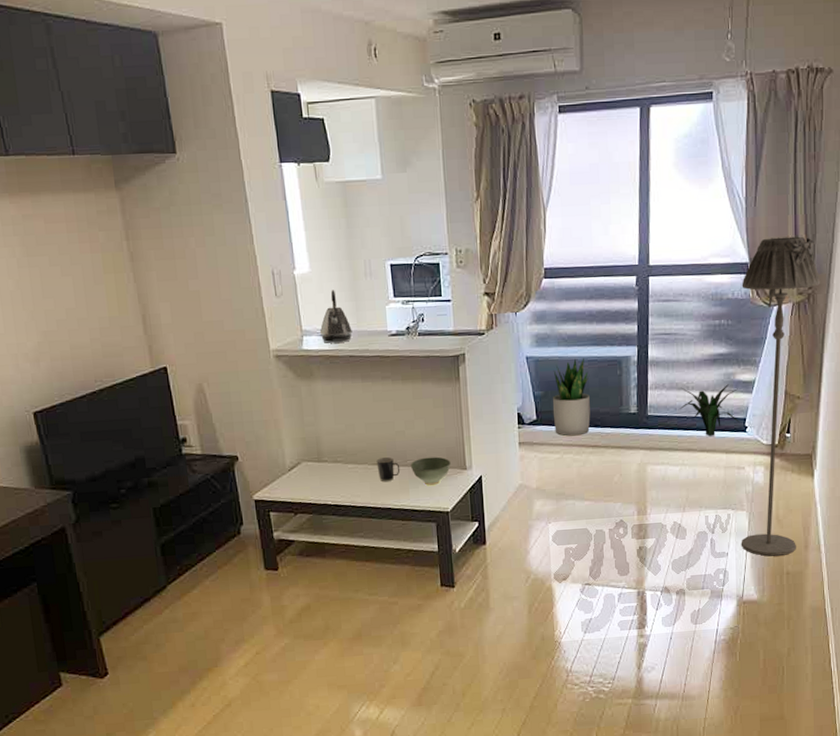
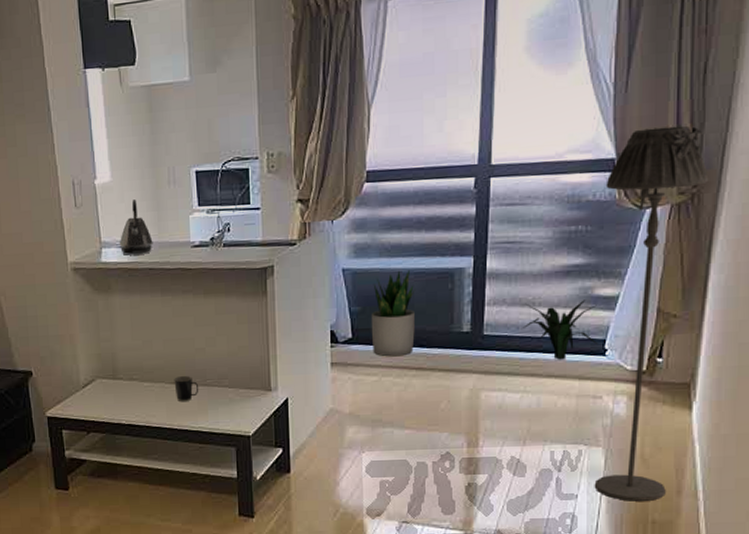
bowl: present [410,456,452,486] -> none [210,376,255,407]

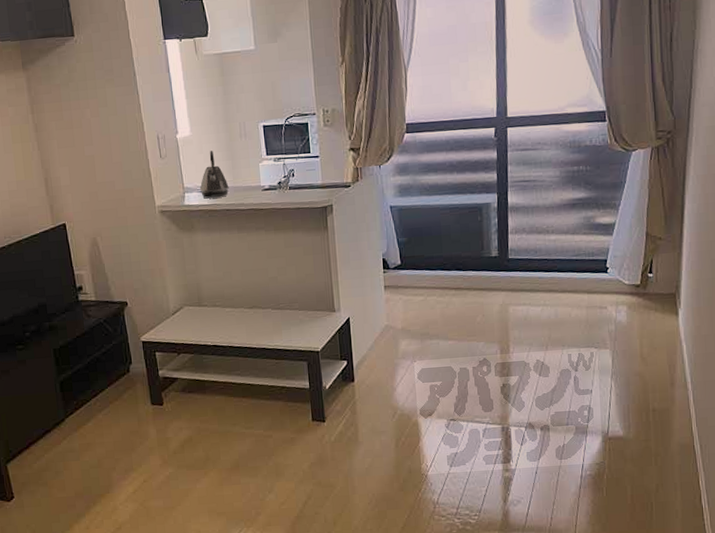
mug: present [174,376,199,402] -> none [251,301,274,324]
planter: present [370,269,416,357] -> none [415,205,453,280]
plant: present [521,299,598,360] -> none [538,227,601,278]
floor lamp: present [594,125,709,501] -> none [599,83,680,394]

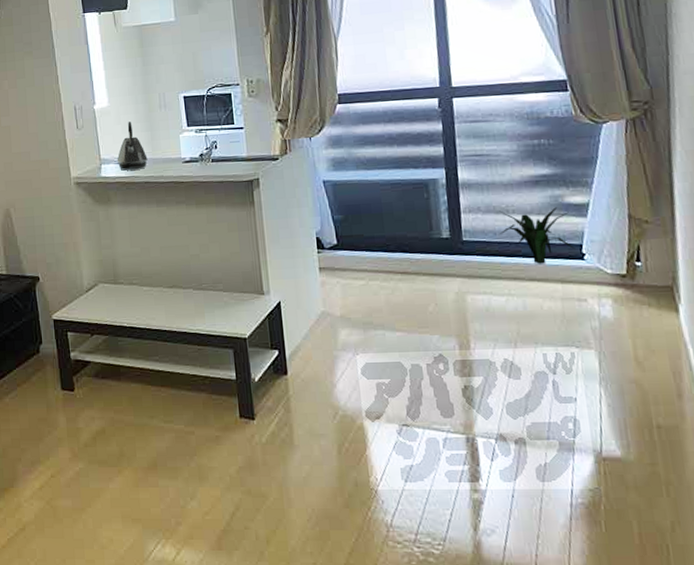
plant: none [538,227,601,278] -> present [498,207,575,264]

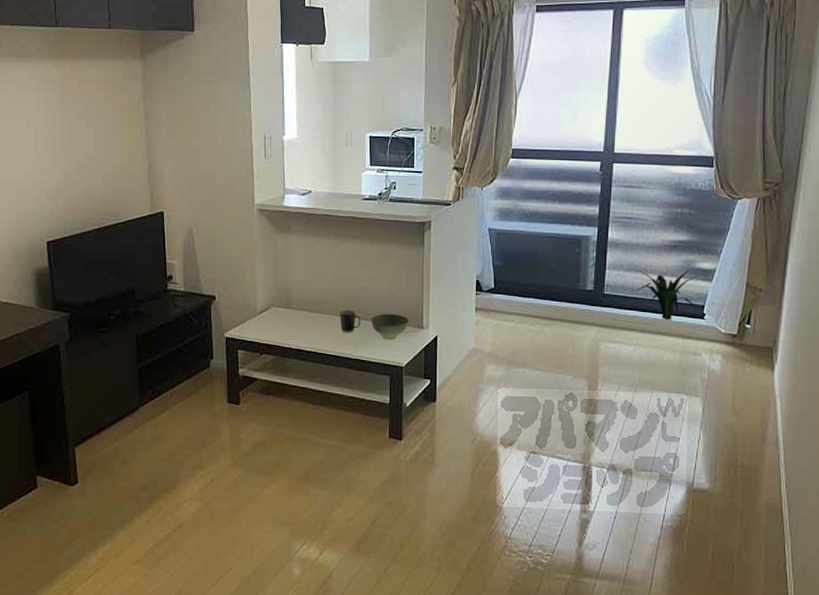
kettle: present [117,121,148,171] -> none [300,155,330,202]
mug: none [171,281,196,306] -> present [339,310,361,333]
bowl: none [205,281,248,310] -> present [370,313,410,340]

